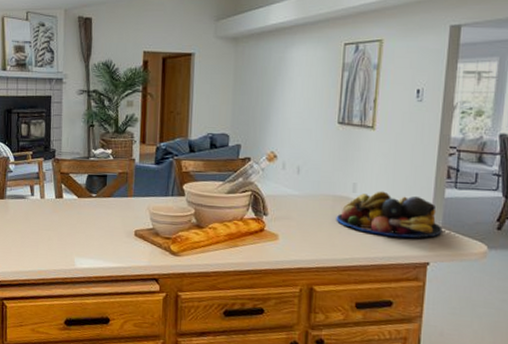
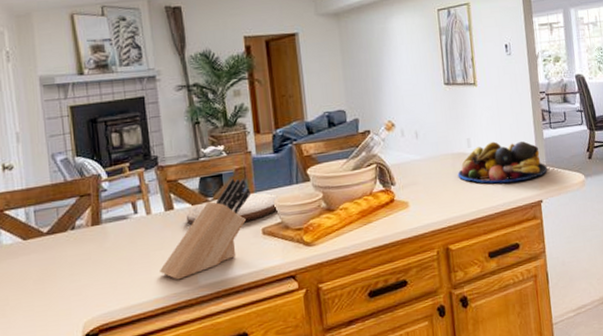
knife block: none [45,181,129,259] -> present [160,178,250,280]
cutting board: none [72,196,155,222] -> present [186,193,281,225]

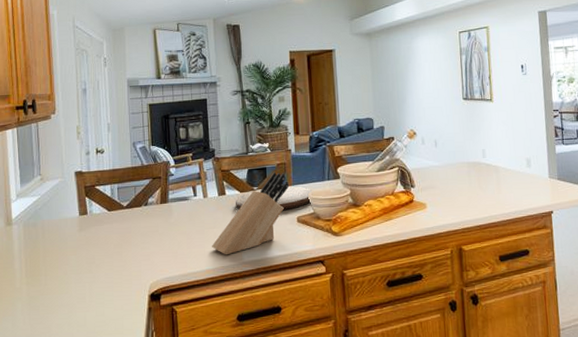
fruit bowl: present [457,141,548,184] -> none [472,153,559,193]

